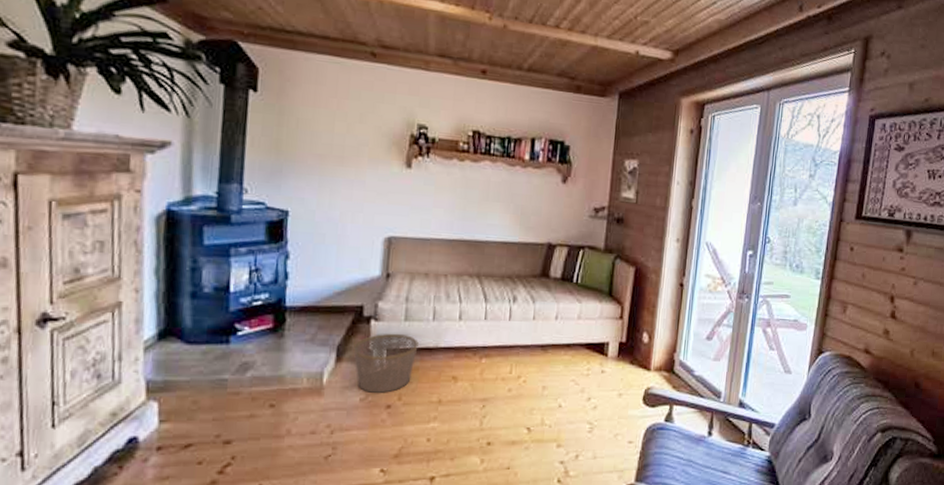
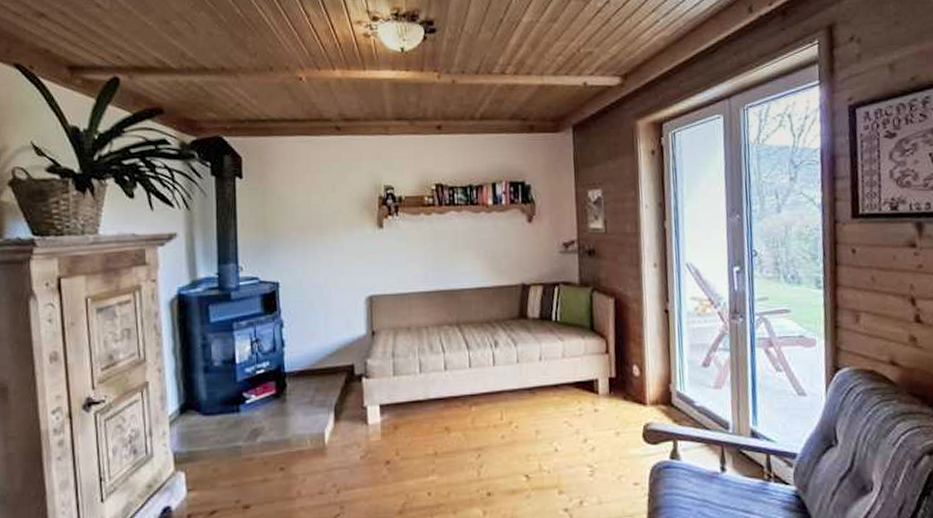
basket: present [352,333,420,393] -> none [348,388,410,450]

